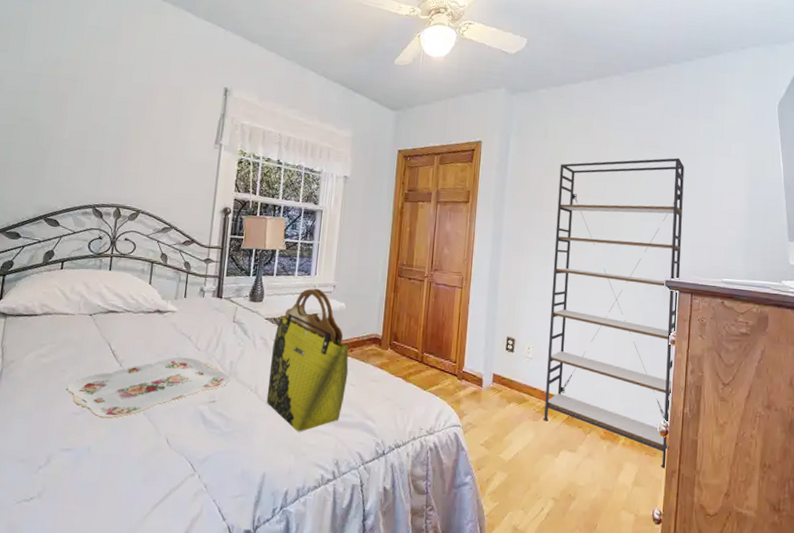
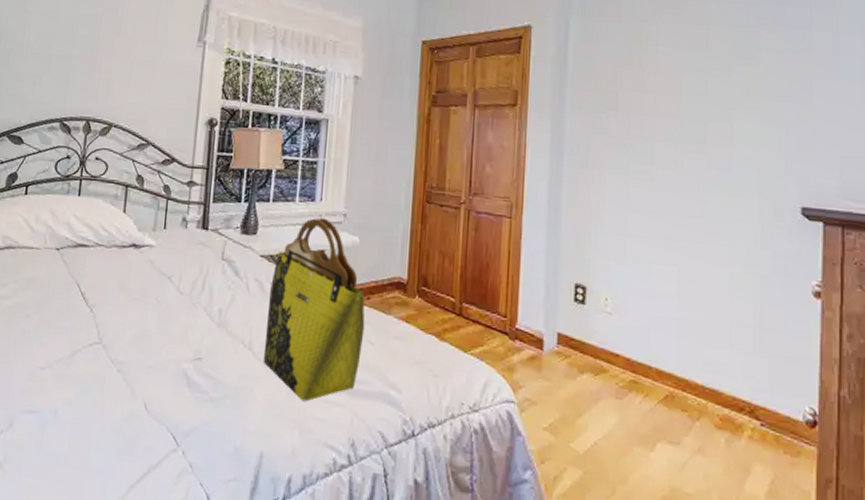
serving tray: present [67,357,231,419] -> none [31,301,220,376]
shelving unit: present [543,157,685,470] -> none [630,37,824,478]

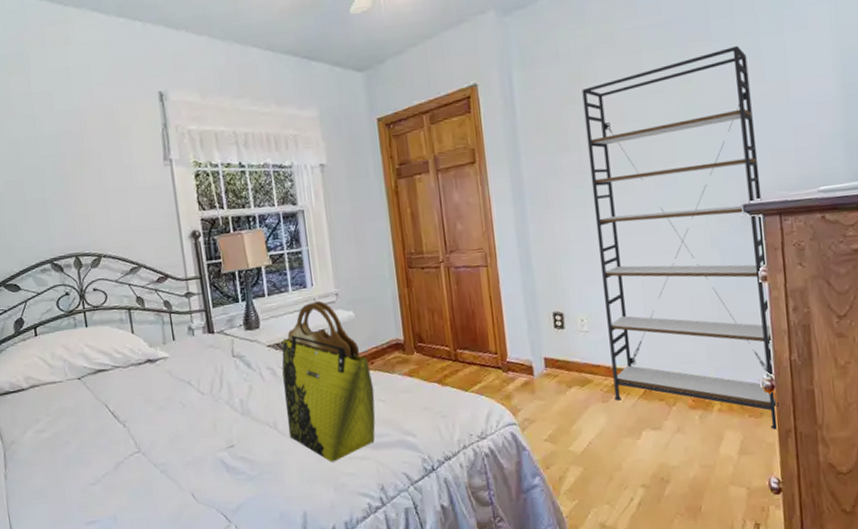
shelving unit: none [630,37,824,478] -> present [582,45,780,431]

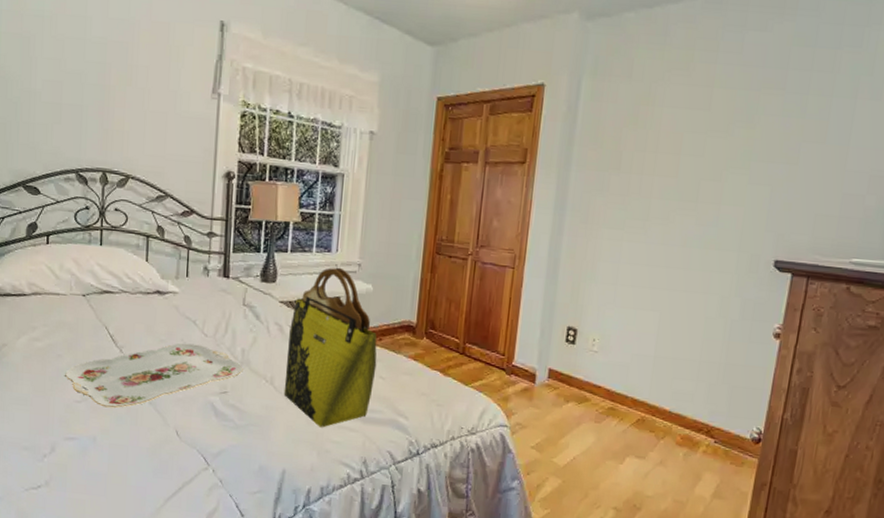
serving tray: none [75,404,246,485] -> present [65,343,243,408]
shelving unit: present [582,45,780,431] -> none [607,101,815,482]

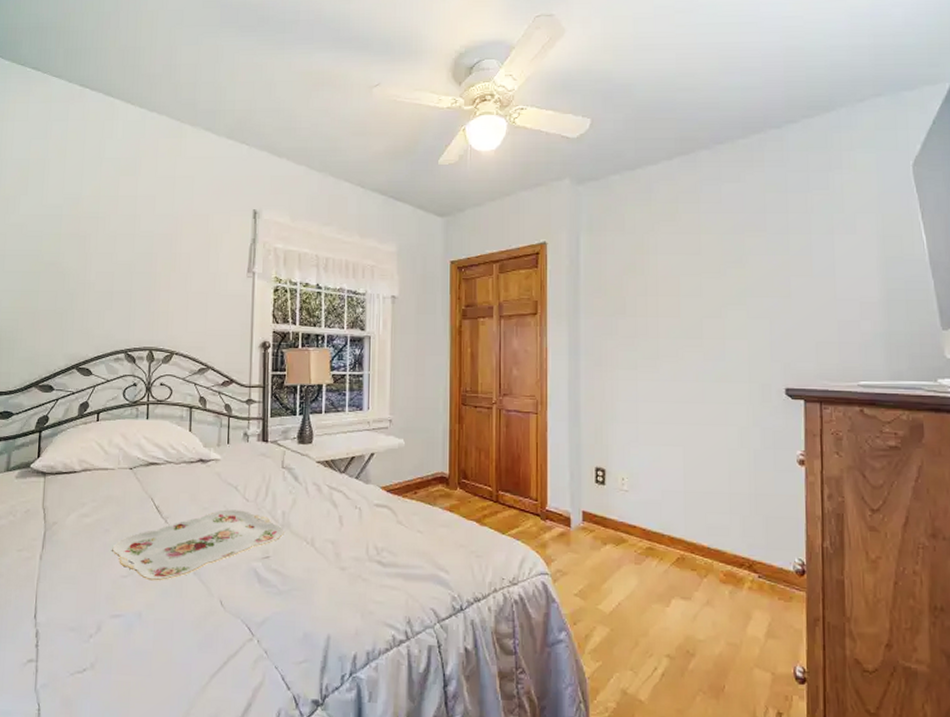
tote bag: present [283,267,377,428] -> none [324,424,414,588]

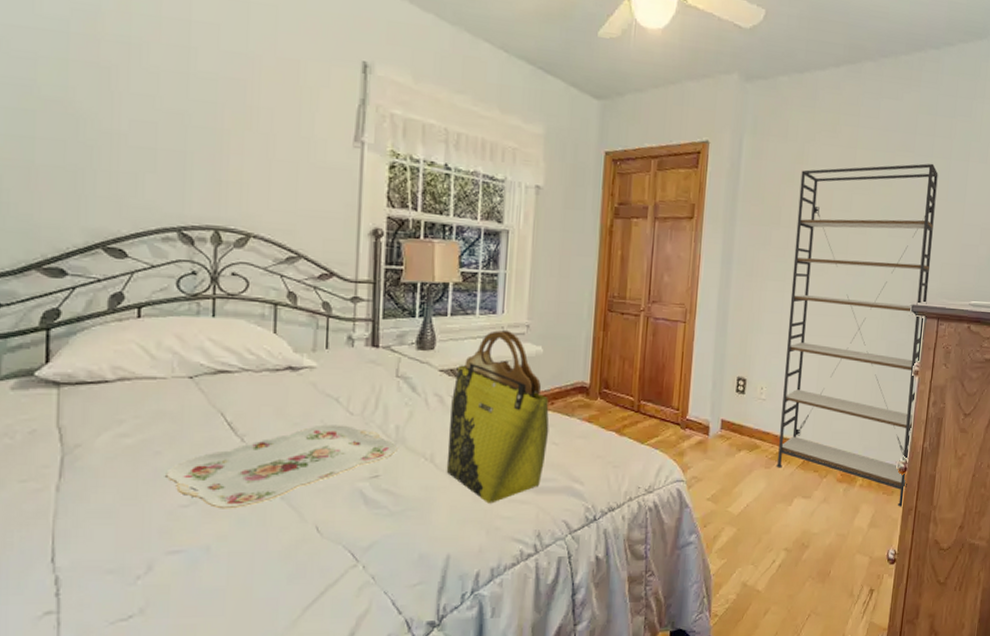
tote bag: none [324,424,414,588] -> present [446,329,549,504]
shelving unit: none [643,240,808,618] -> present [776,163,938,508]

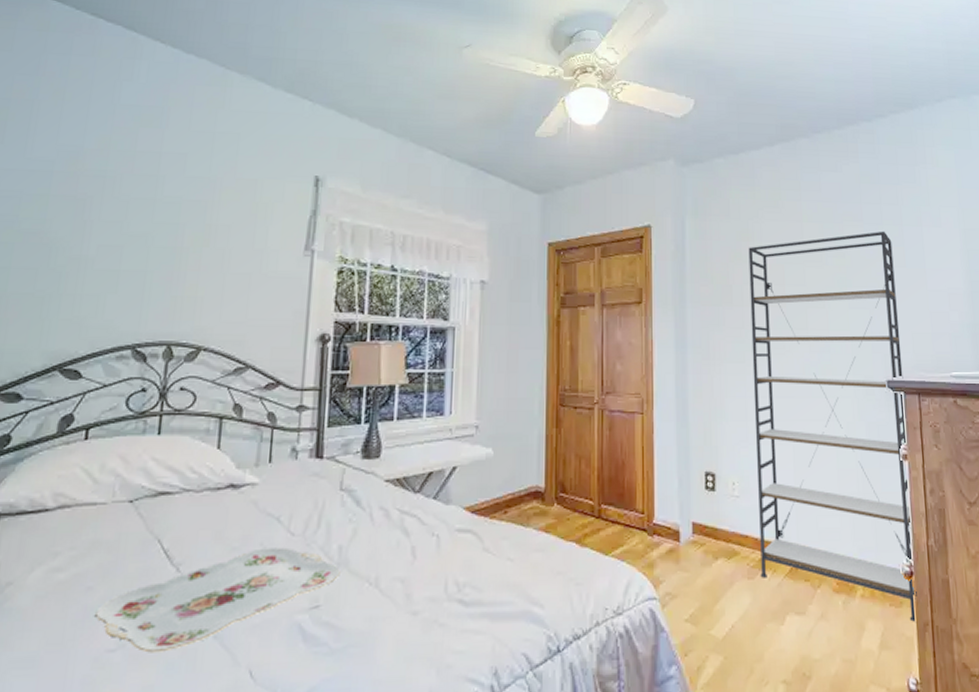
tote bag: present [446,329,549,504] -> none [392,432,503,635]

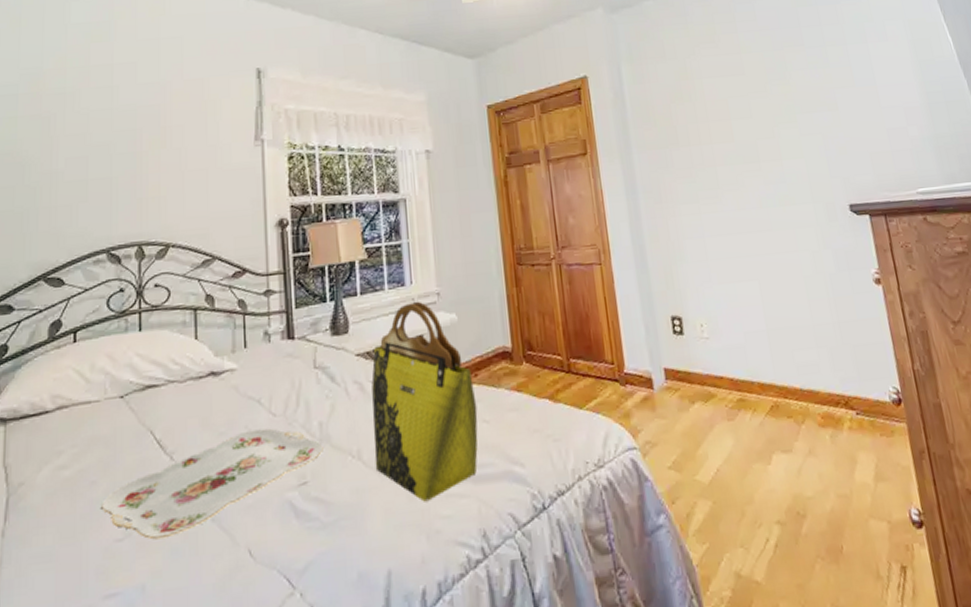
tote bag: none [392,432,503,635] -> present [371,301,478,502]
shelving unit: present [748,231,918,623] -> none [688,52,913,452]

